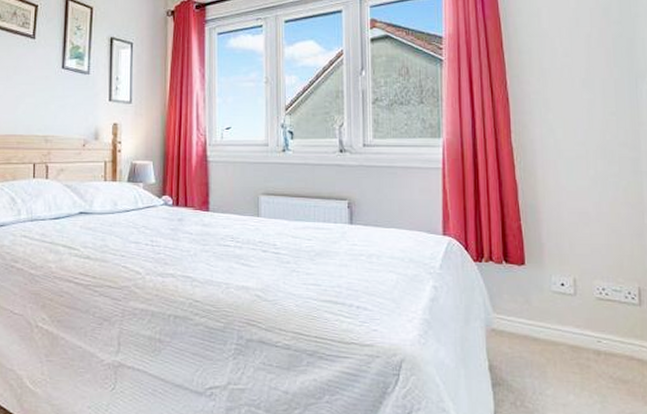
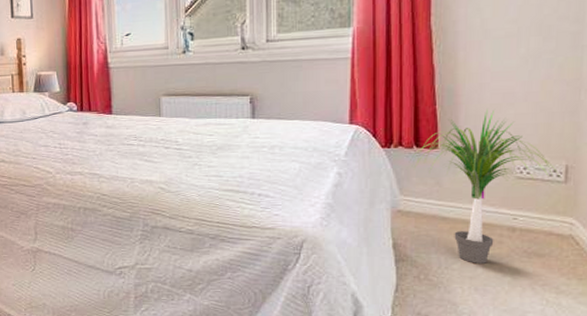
potted plant: none [499,227,635,389] -> present [409,109,560,263]

